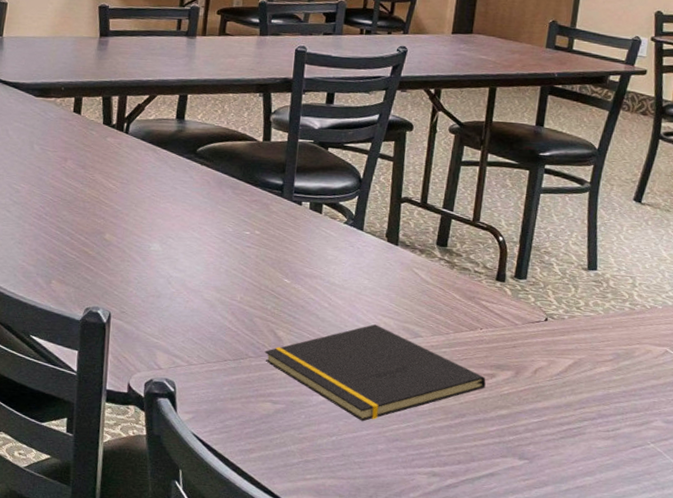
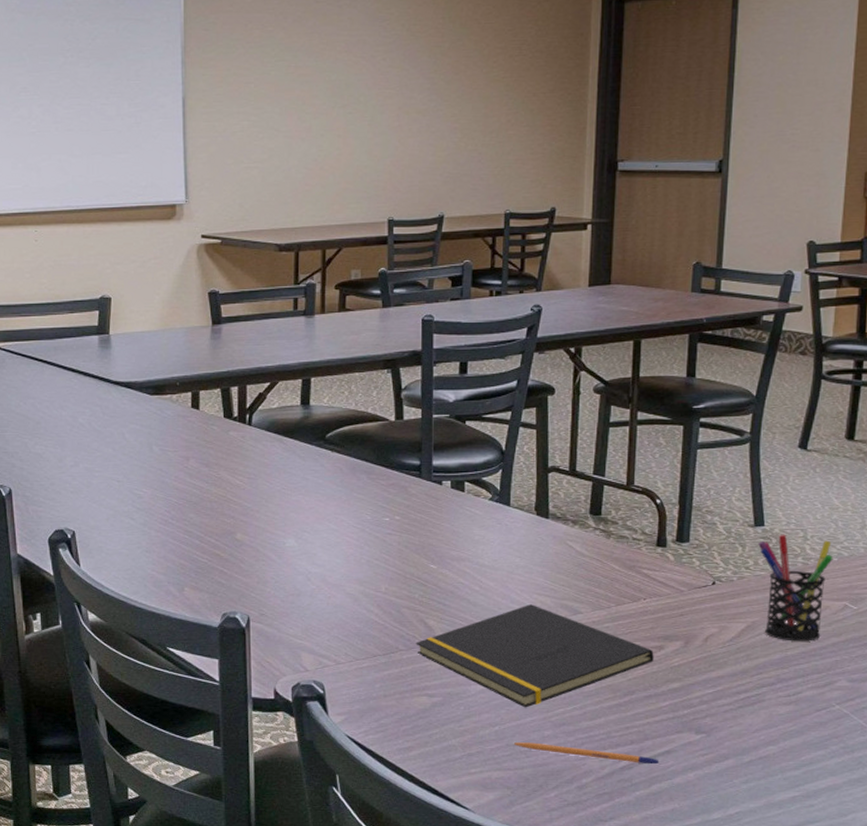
pen: none [347,453,483,485] -> present [512,742,660,765]
pen holder: none [590,279,658,382] -> present [758,534,833,642]

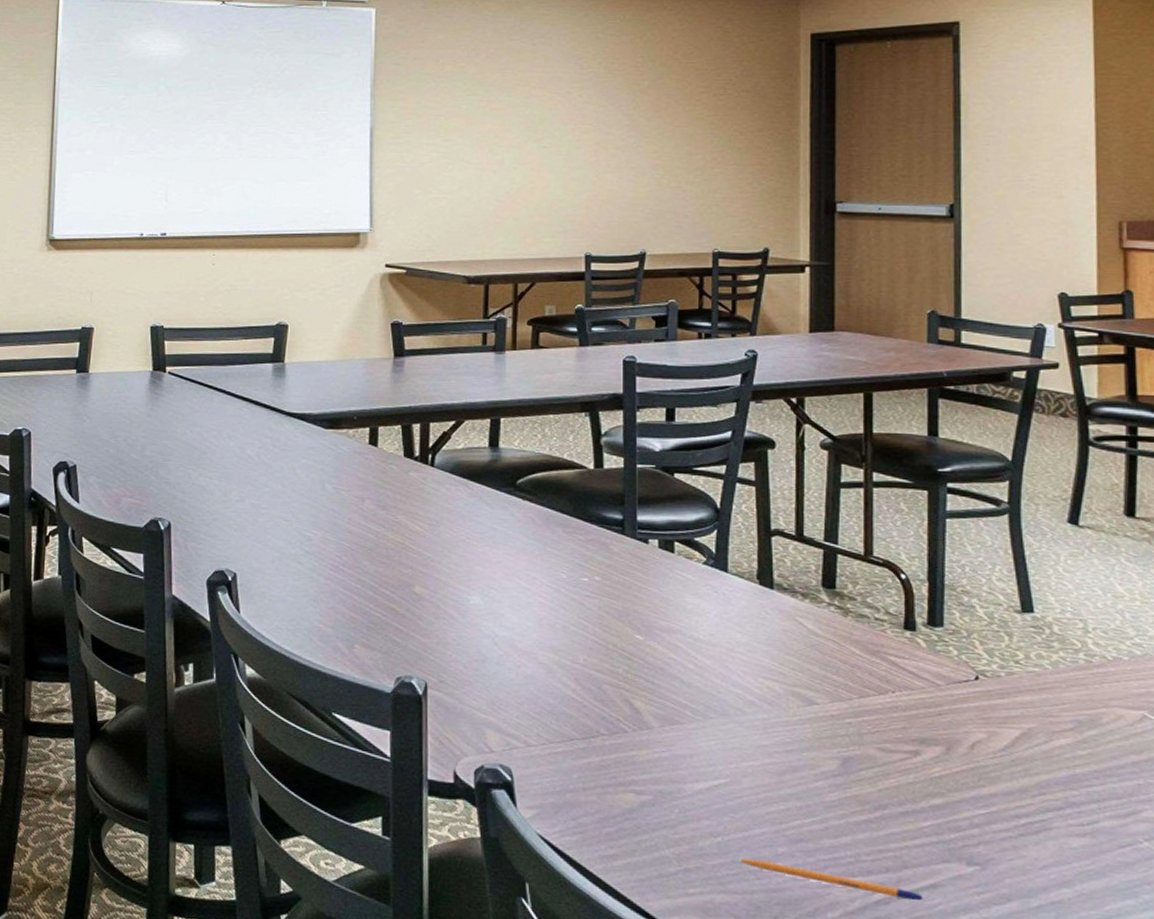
notepad: present [415,604,654,708] -> none [620,689,909,817]
pen holder: present [758,534,833,642] -> none [1028,623,1123,758]

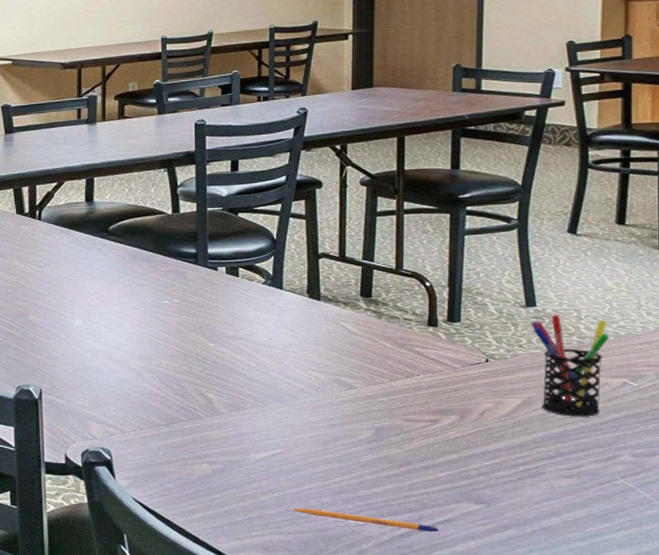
pen holder: none [1028,623,1123,758] -> present [531,314,610,417]

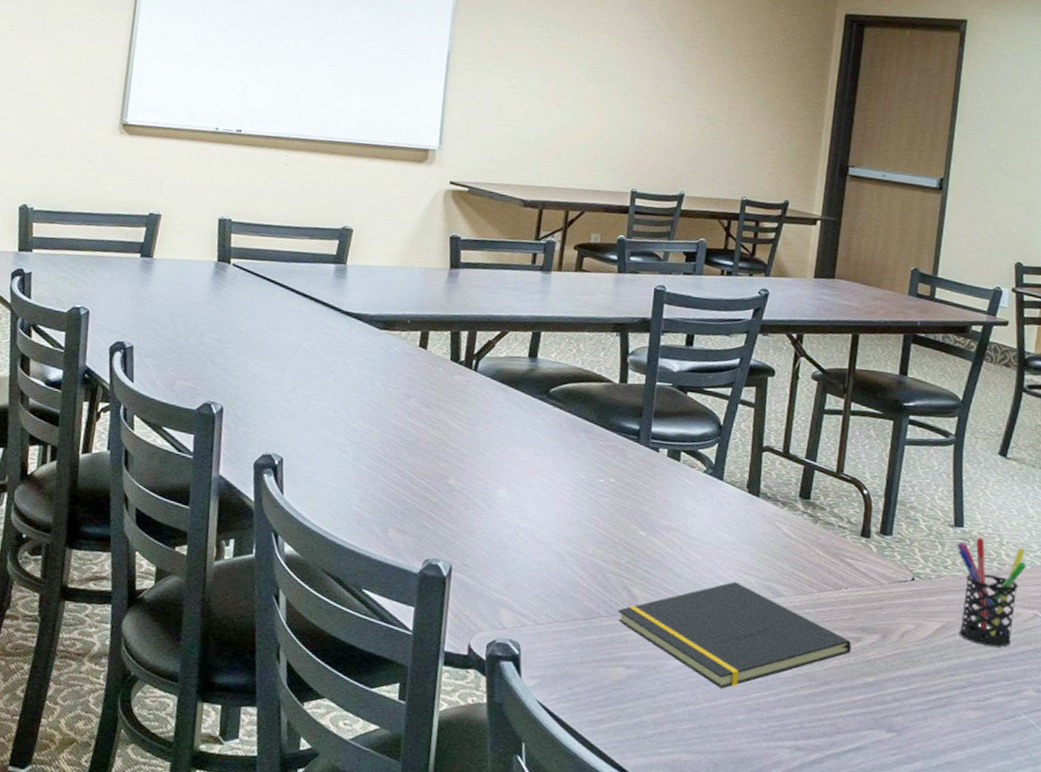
notepad: none [196,380,430,476] -> present [617,582,852,689]
pen: present [291,508,439,533] -> none [705,724,850,761]

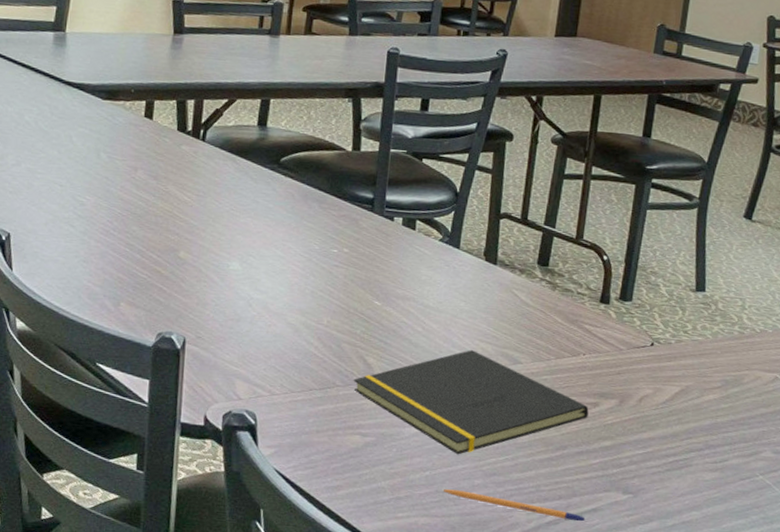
pen: none [705,724,850,761] -> present [441,489,586,522]
pen holder: present [957,537,1027,647] -> none [698,301,769,410]

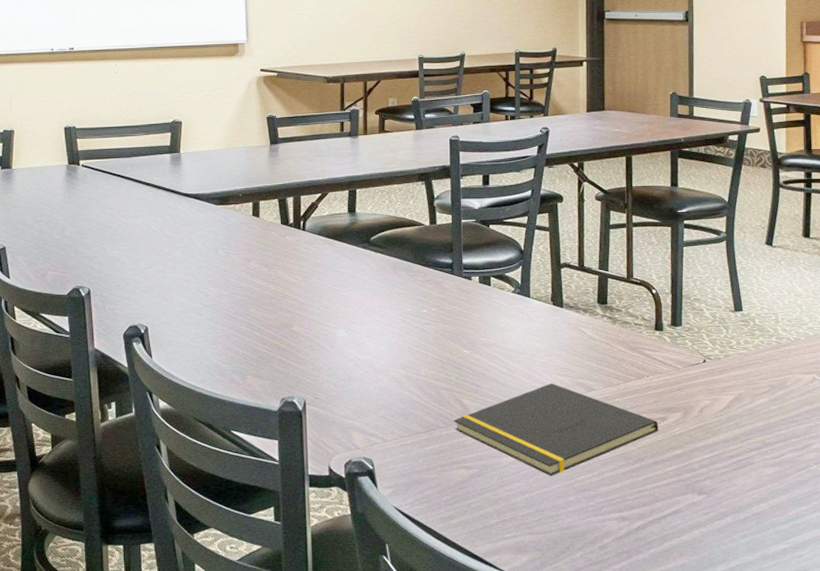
pen: present [441,489,586,522] -> none [541,508,669,524]

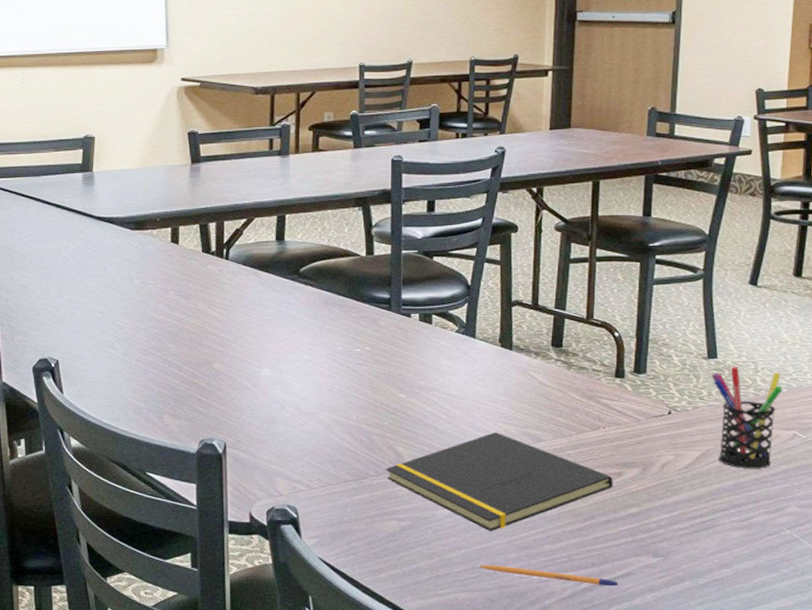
pen: none [541,508,669,524] -> present [478,565,619,587]
pen holder: none [739,317,801,410] -> present [711,366,783,469]

